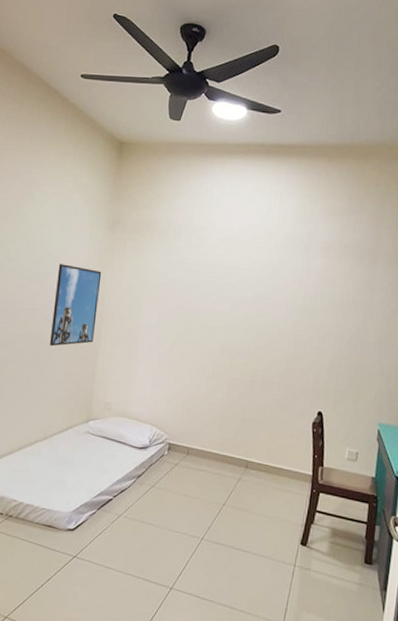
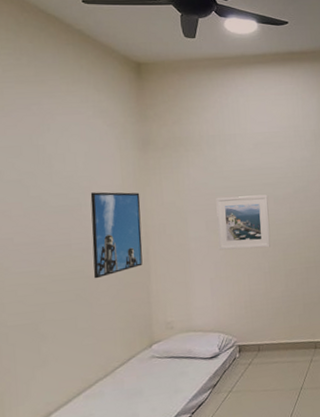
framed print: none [166,290,226,351] -> present [216,195,271,250]

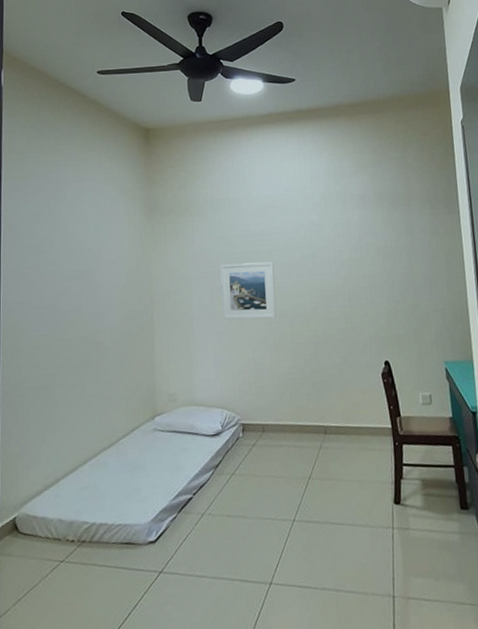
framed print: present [90,192,143,279] -> none [100,257,147,345]

